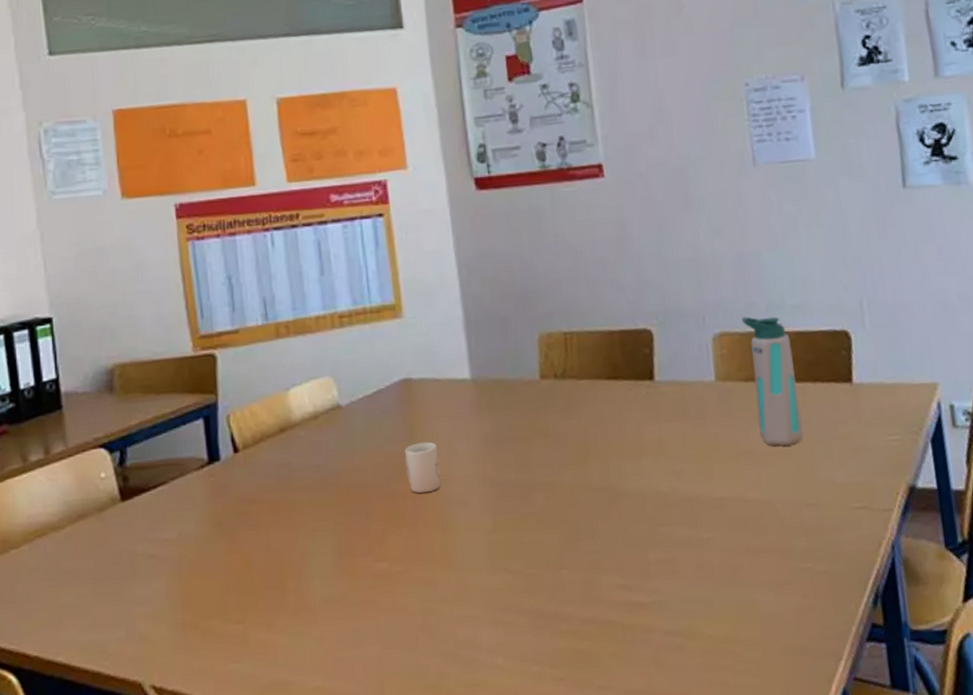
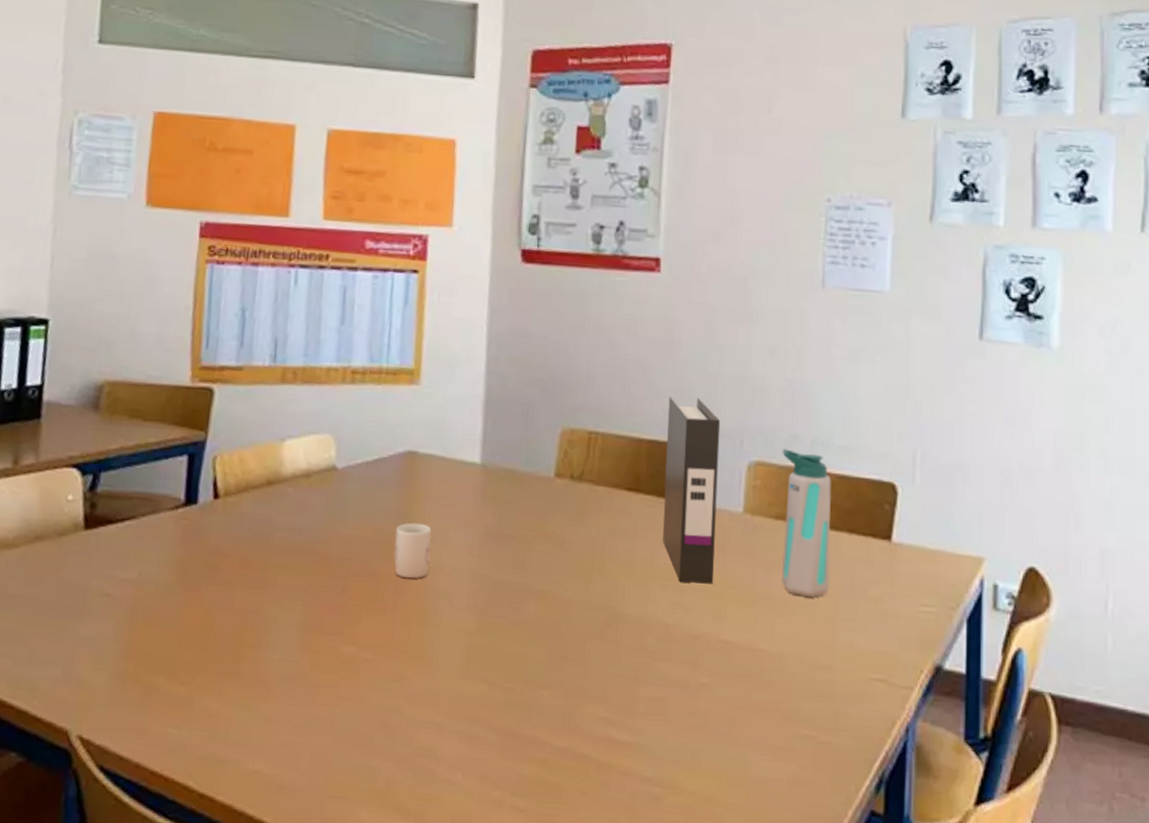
binder: none [631,284,698,453] -> present [662,396,721,584]

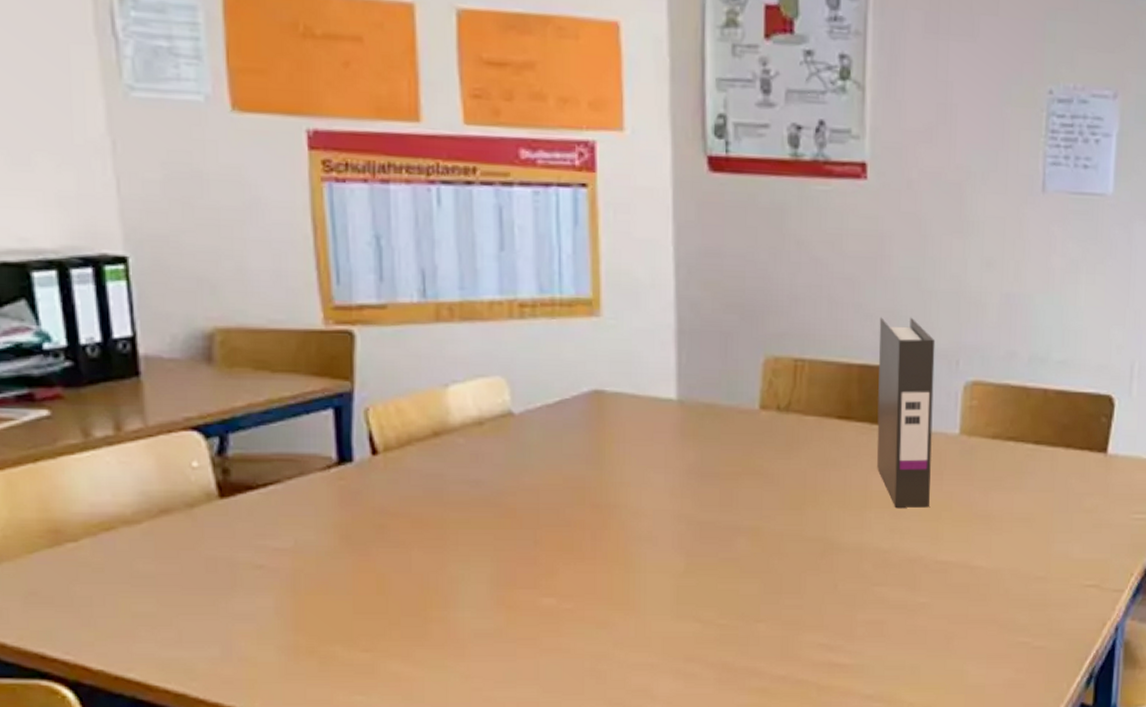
mug: present [393,523,433,579] -> none [587,466,629,525]
water bottle: present [781,449,832,597] -> none [998,367,1050,513]

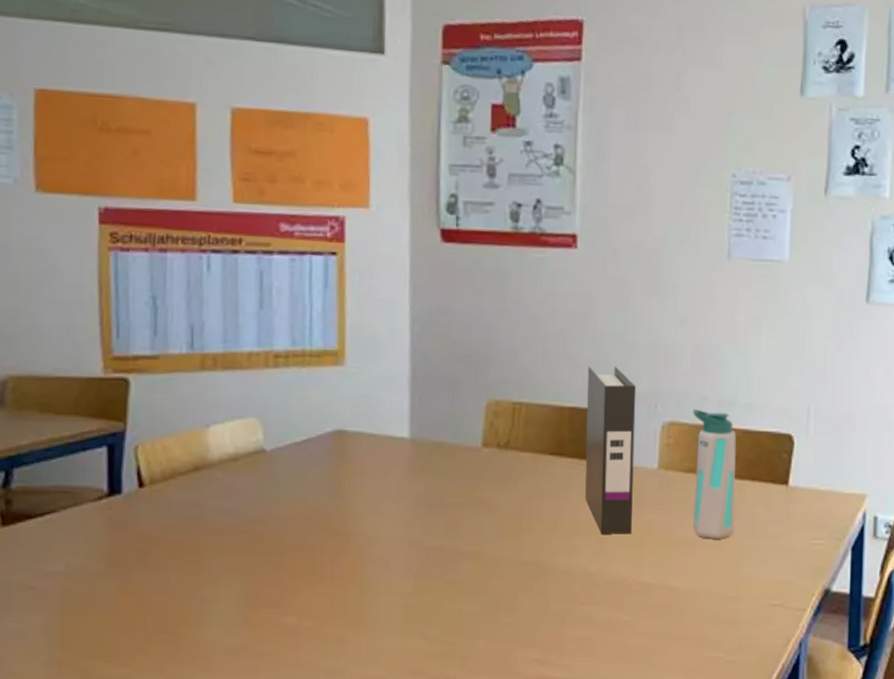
water bottle: none [998,367,1050,513] -> present [692,409,737,539]

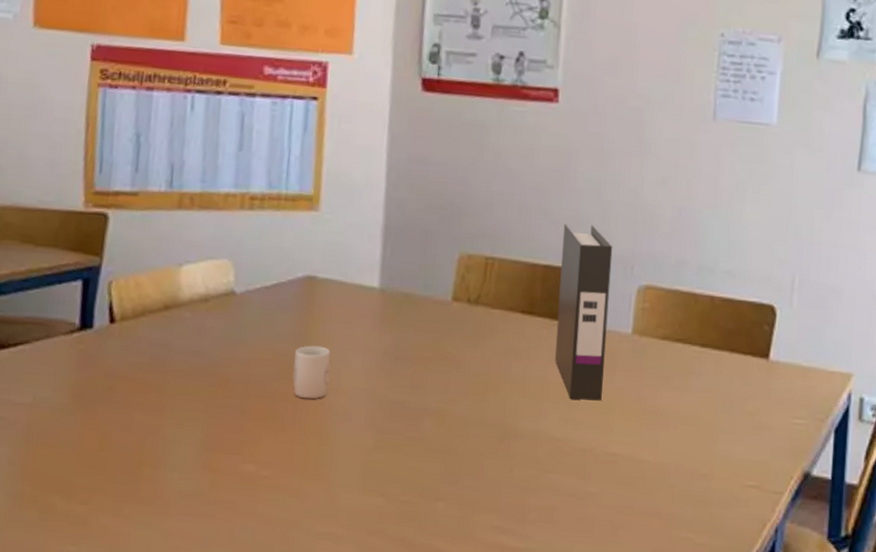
mug: none [327,498,366,550] -> present [292,345,332,400]
water bottle: present [692,409,737,539] -> none [666,273,716,412]

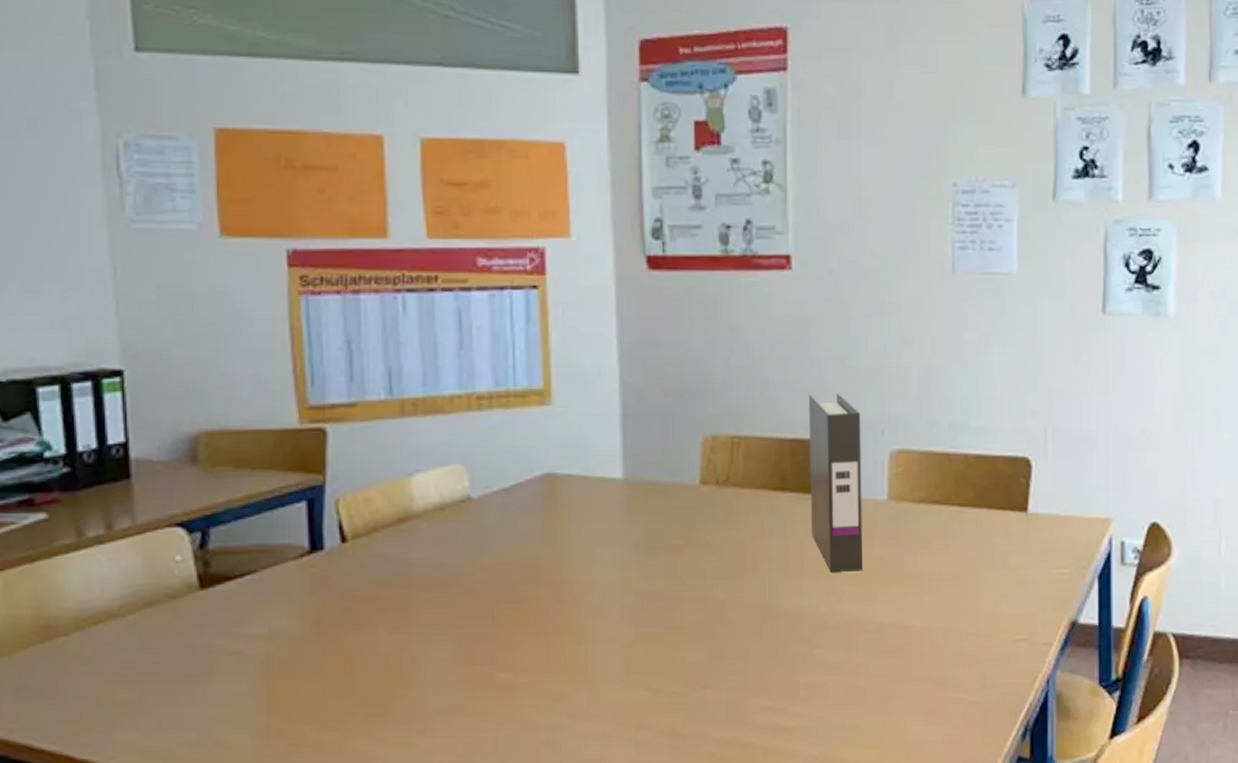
mug: present [292,345,332,400] -> none [541,544,580,600]

